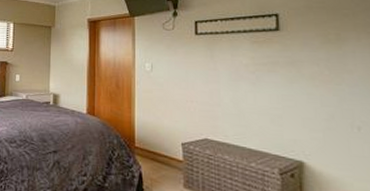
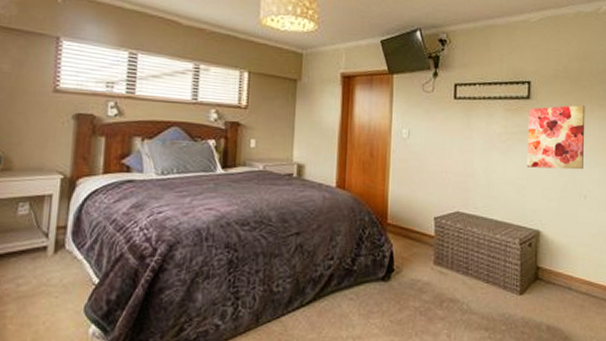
wall art: none [278,34,353,100] -> present [527,105,586,170]

